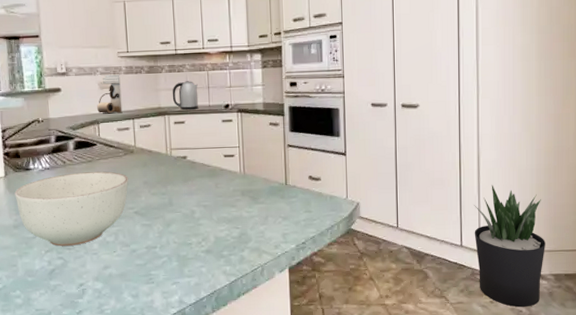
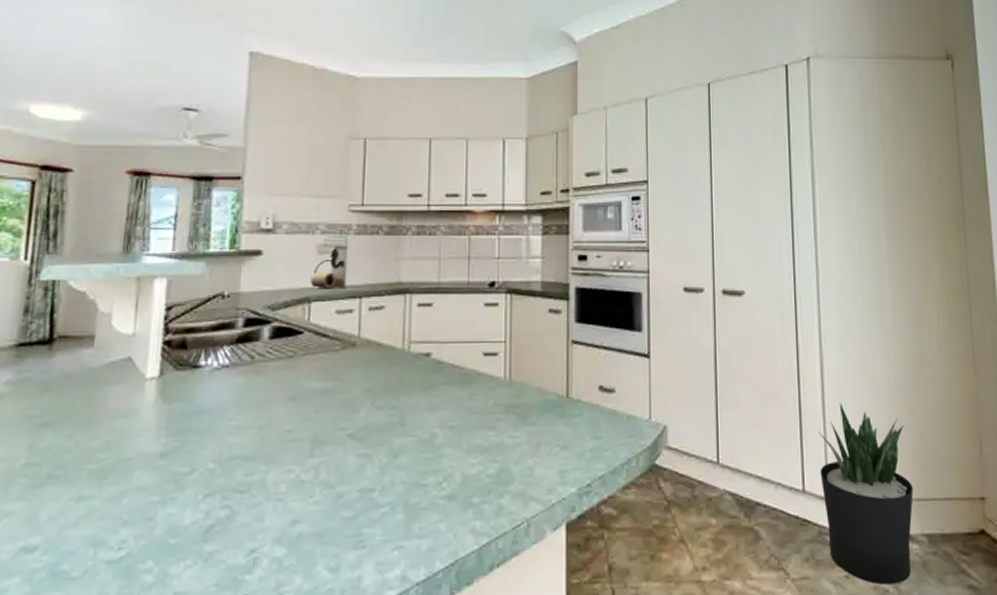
bowl: present [14,171,129,246] -> none [170,372,345,488]
kettle: present [172,81,199,110] -> none [418,248,455,287]

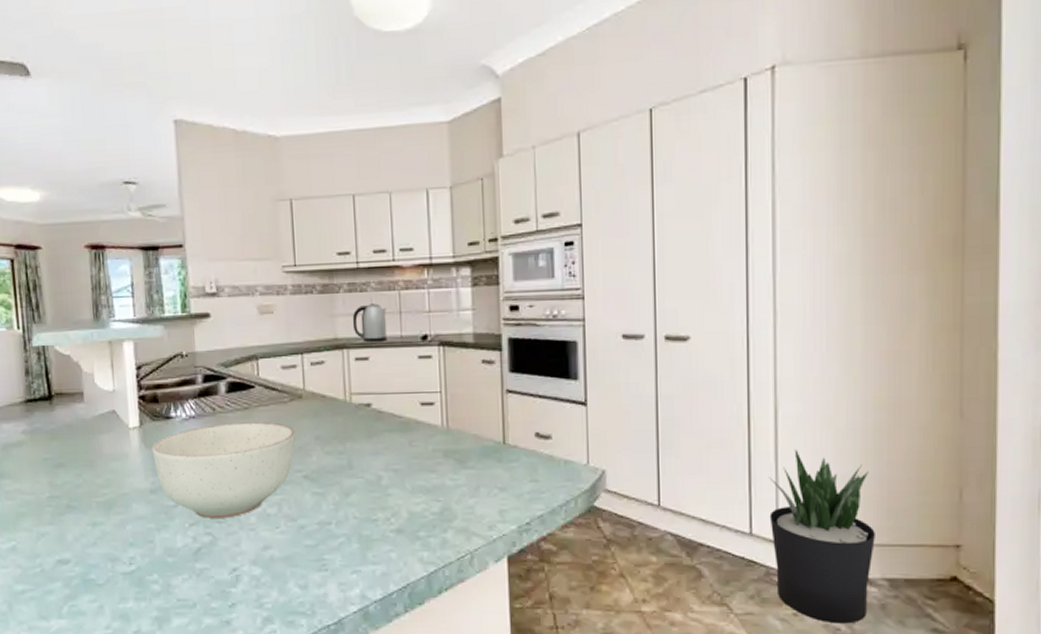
bowl: none [170,372,345,488] -> present [151,422,296,518]
paper towel holder: present [310,234,349,289] -> none [255,294,288,347]
kettle: none [418,248,455,287] -> present [352,303,388,342]

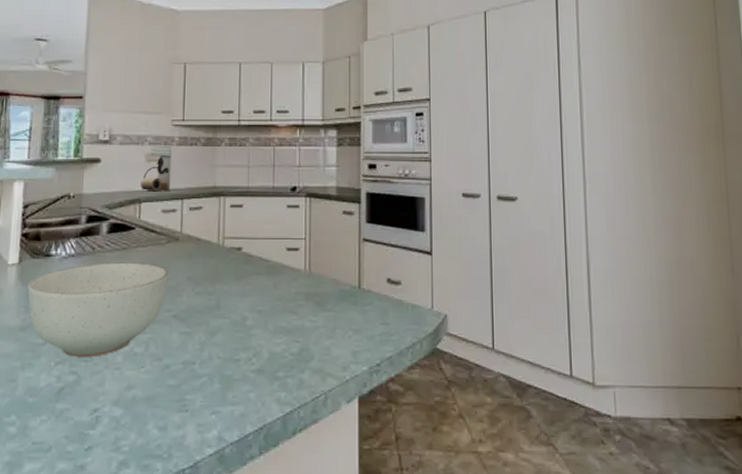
paper towel holder: none [255,294,288,347] -> present [141,145,172,192]
kettle: present [352,303,388,342] -> none [230,157,262,191]
planter: present [769,450,875,624] -> none [585,299,673,462]

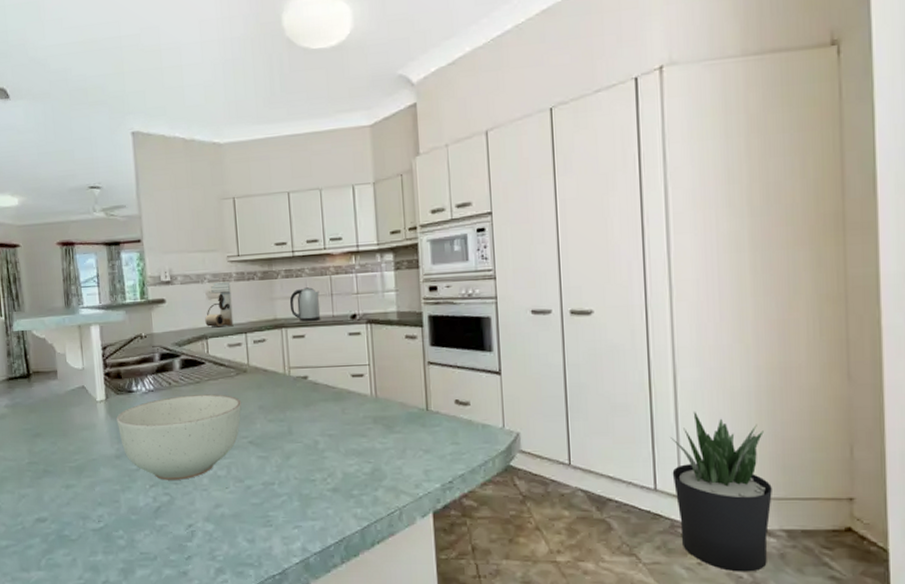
kettle: none [230,157,262,191] -> present [289,287,321,321]
planter: none [585,299,673,462] -> present [670,412,772,572]

